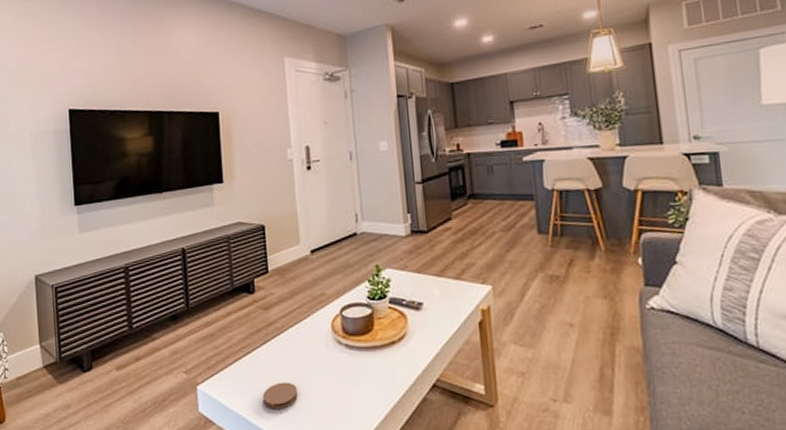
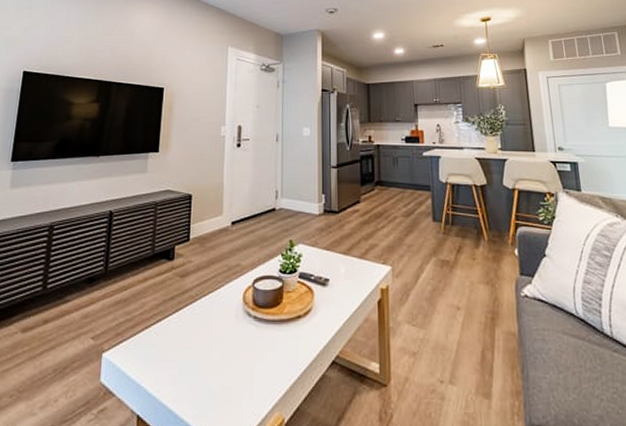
coaster: present [262,382,298,410] -> none [166,353,203,382]

